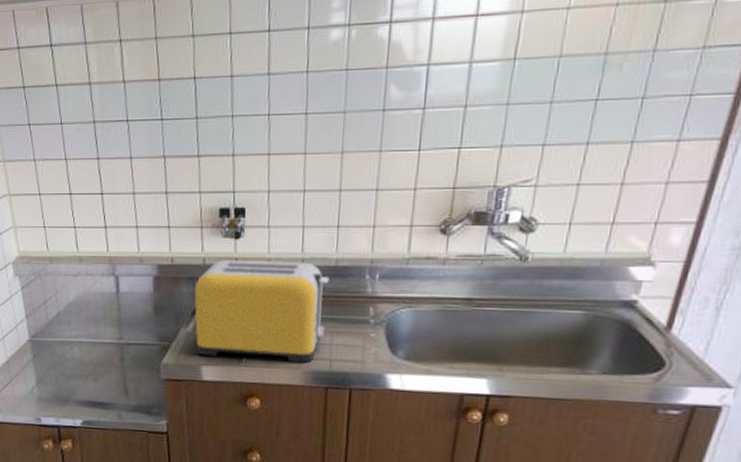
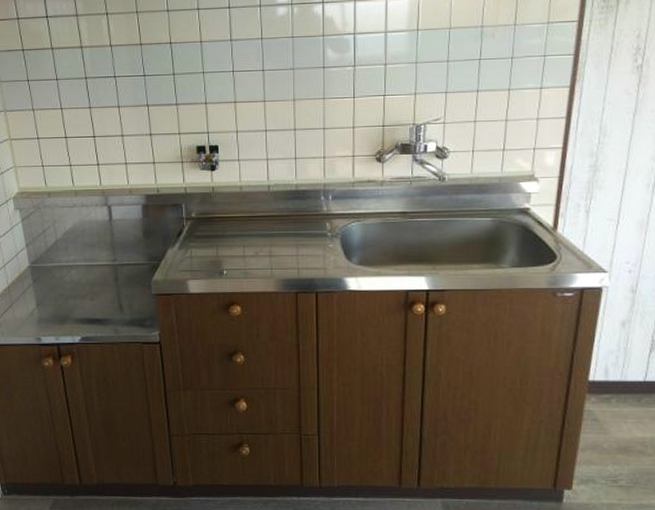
toaster: present [194,260,329,363] -> none [178,188,292,272]

